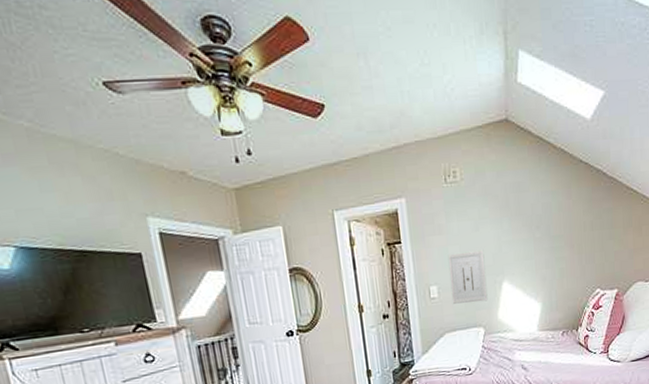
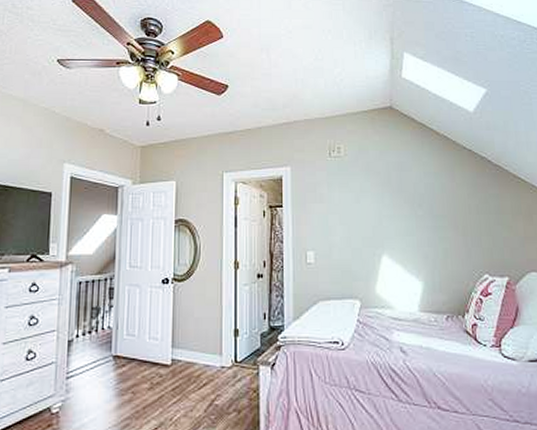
wall art: present [447,250,488,304] -> none [327,221,366,273]

